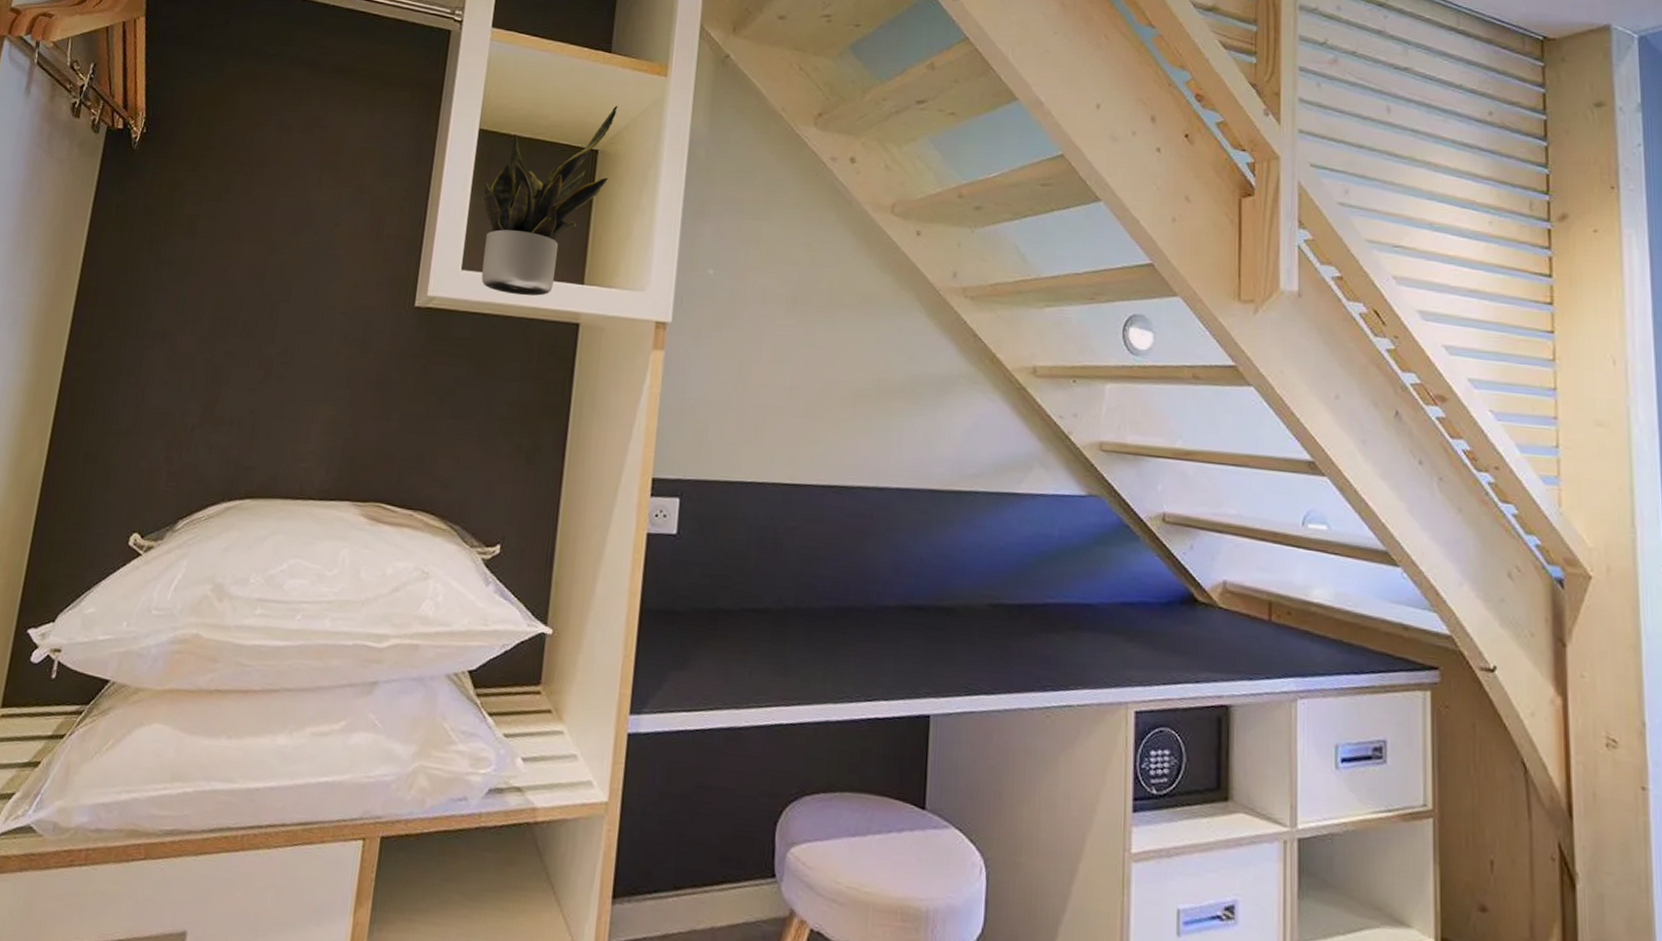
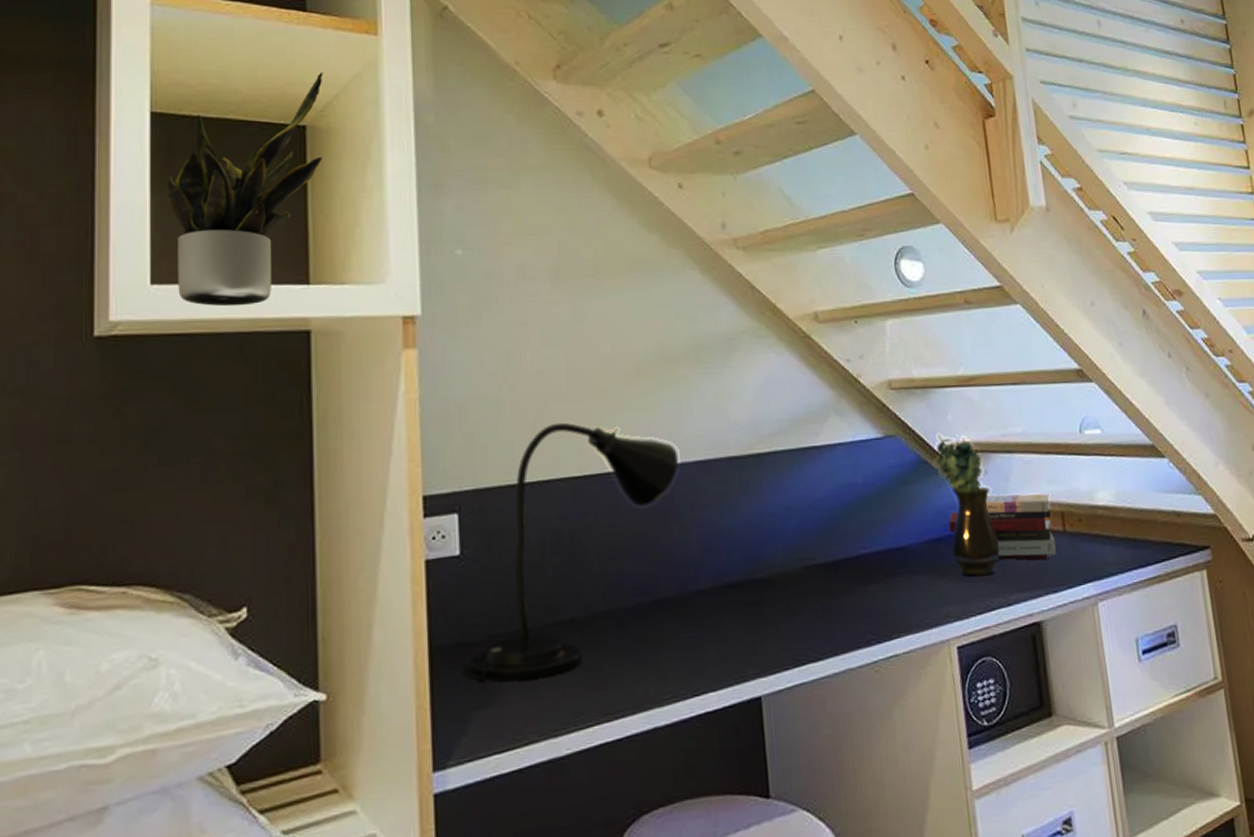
desk lamp: none [666,433,883,655] -> present [463,422,679,682]
vase: none [1137,503,1196,648] -> present [935,435,1000,576]
books: none [1143,570,1258,645] -> present [949,493,1056,560]

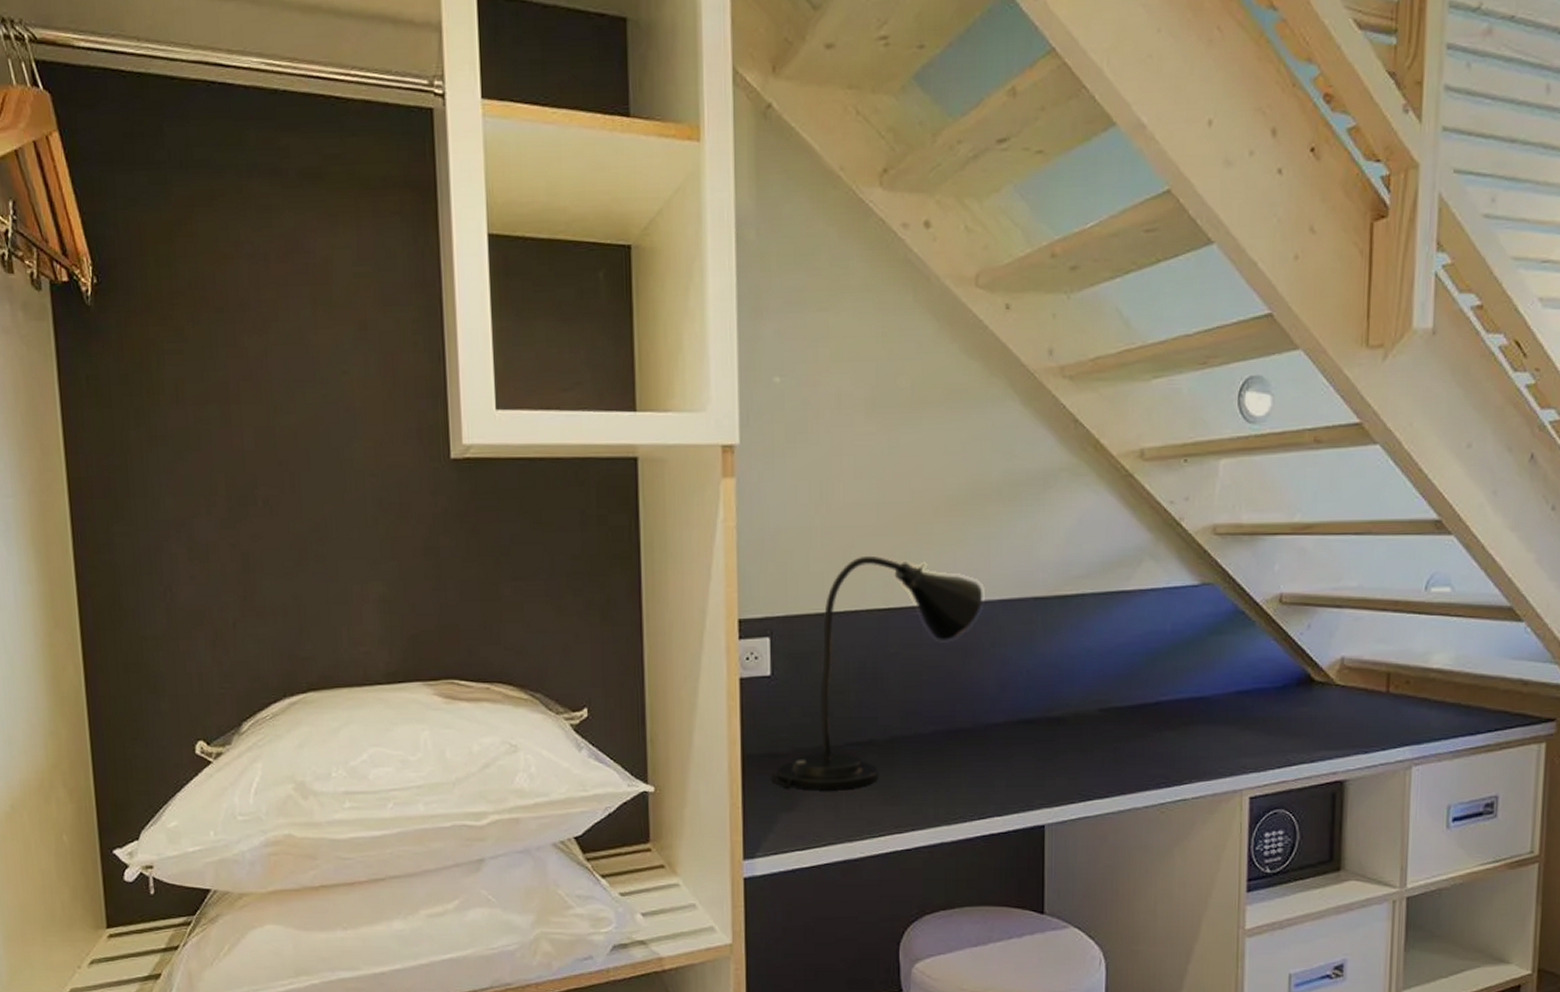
potted plant: present [166,71,323,307] -> none [505,185,647,432]
vase: present [935,435,1000,576] -> none [1253,586,1312,730]
books: present [949,493,1056,560] -> none [1258,650,1377,720]

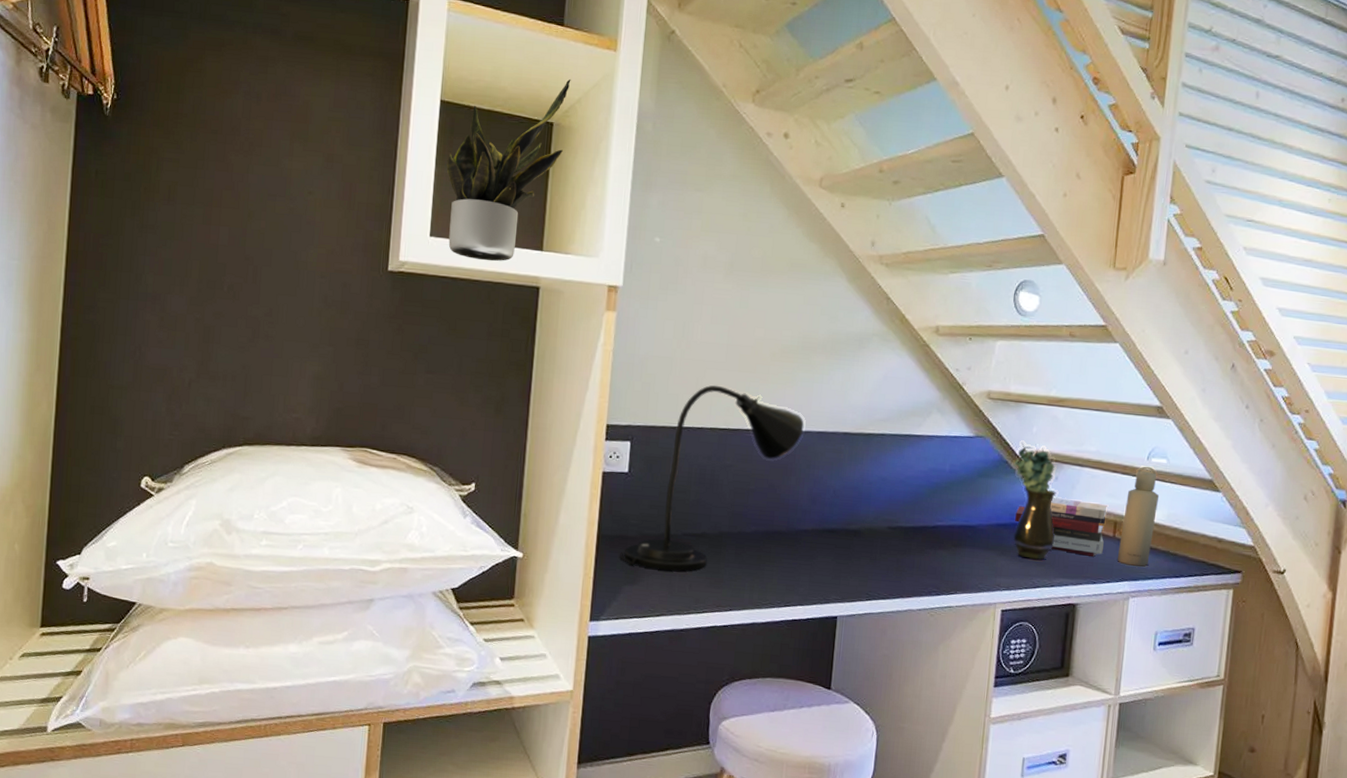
potted plant: none [505,185,647,432] -> present [446,78,571,262]
vase: none [1253,586,1312,730] -> present [1013,442,1057,560]
books: none [1258,650,1377,720] -> present [1014,497,1108,556]
bottle: none [1393,598,1444,727] -> present [1117,466,1160,568]

